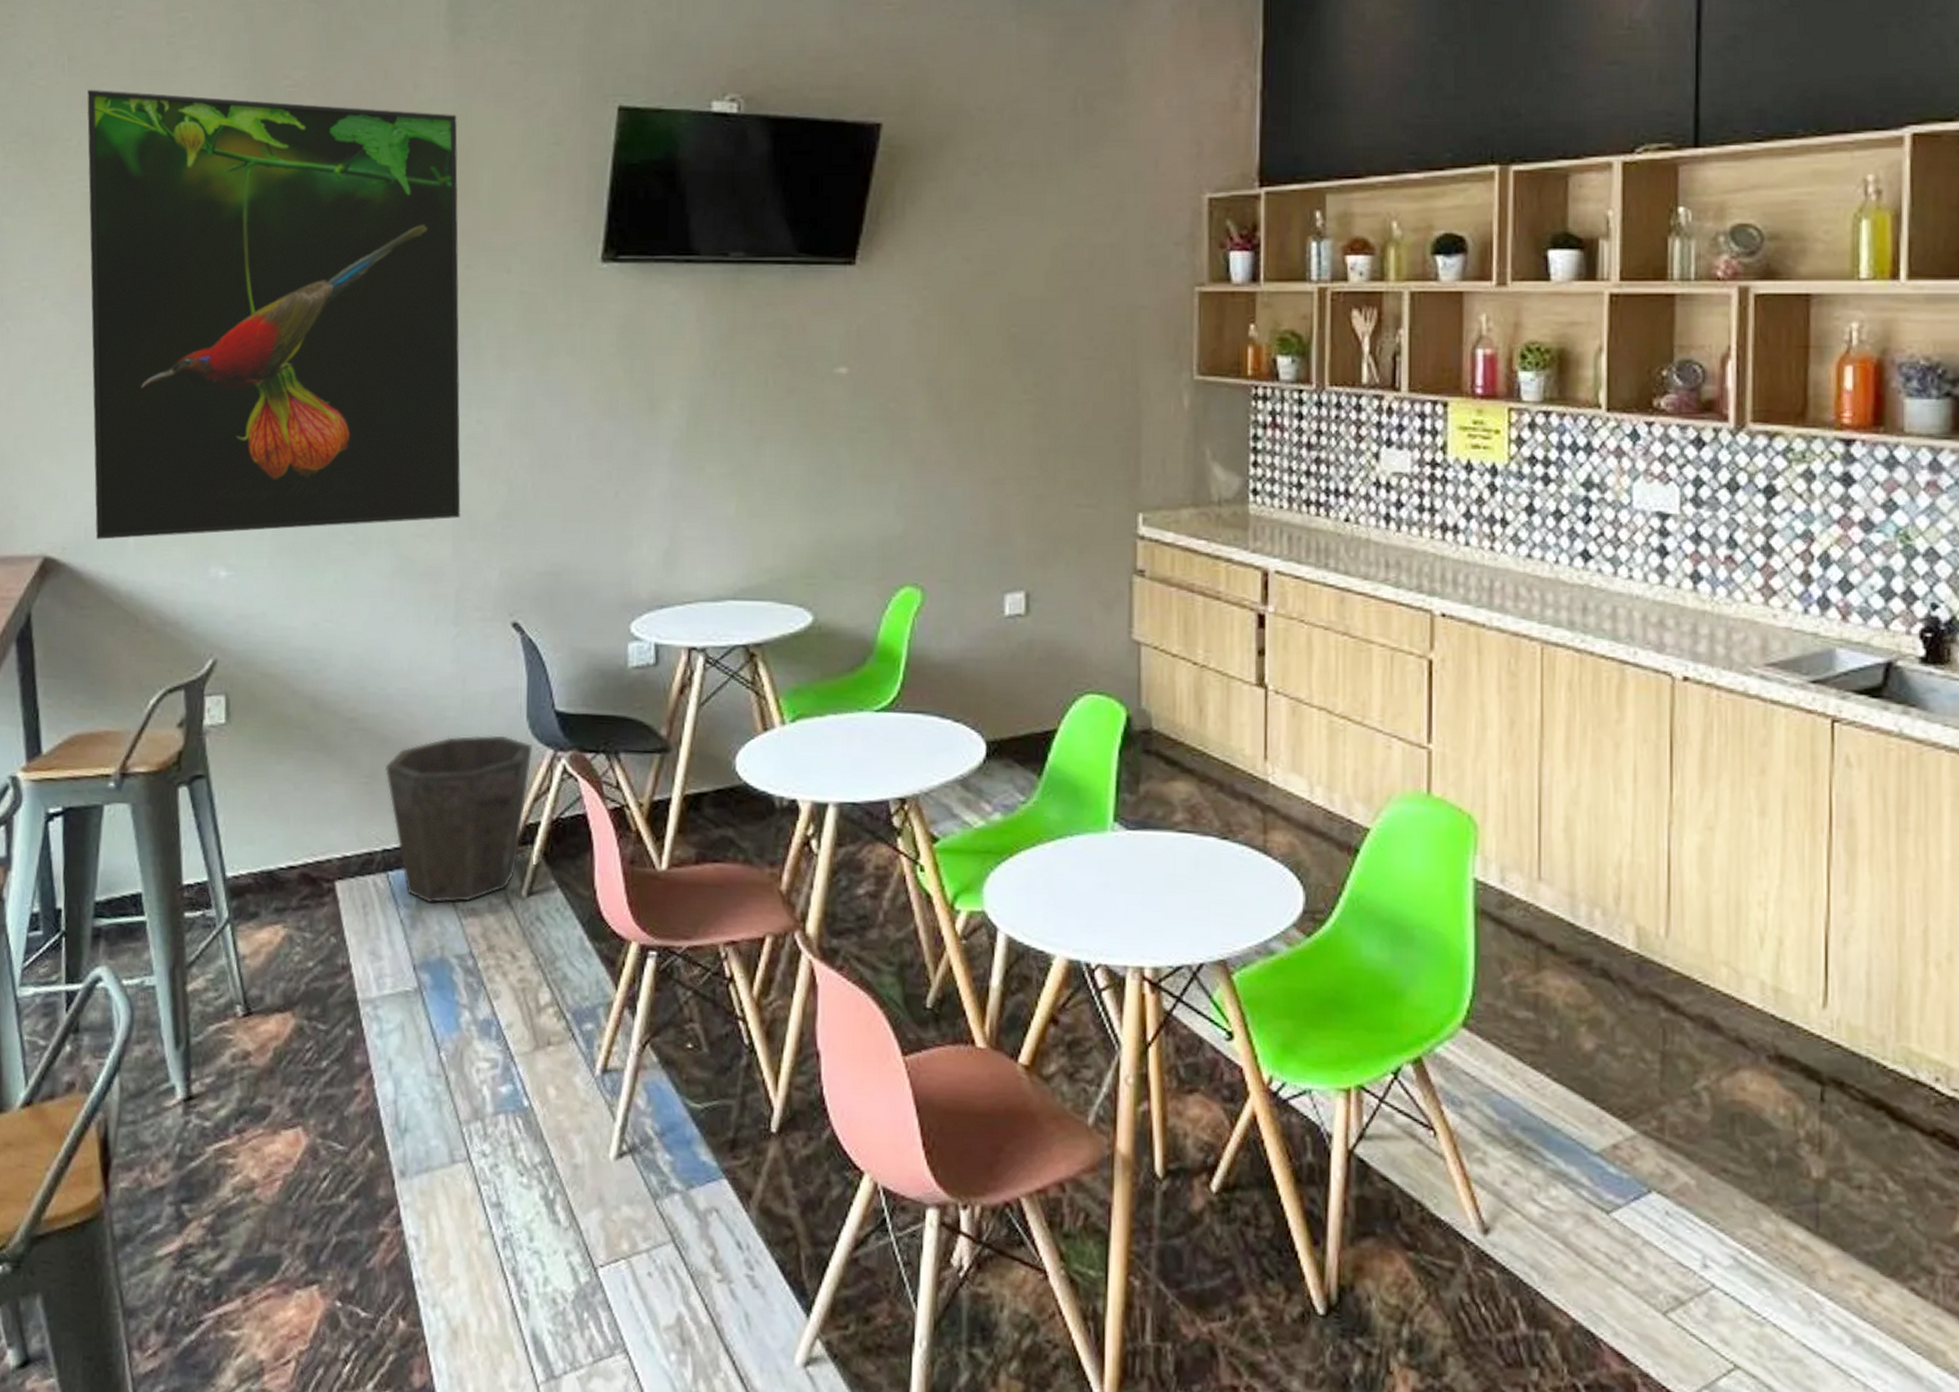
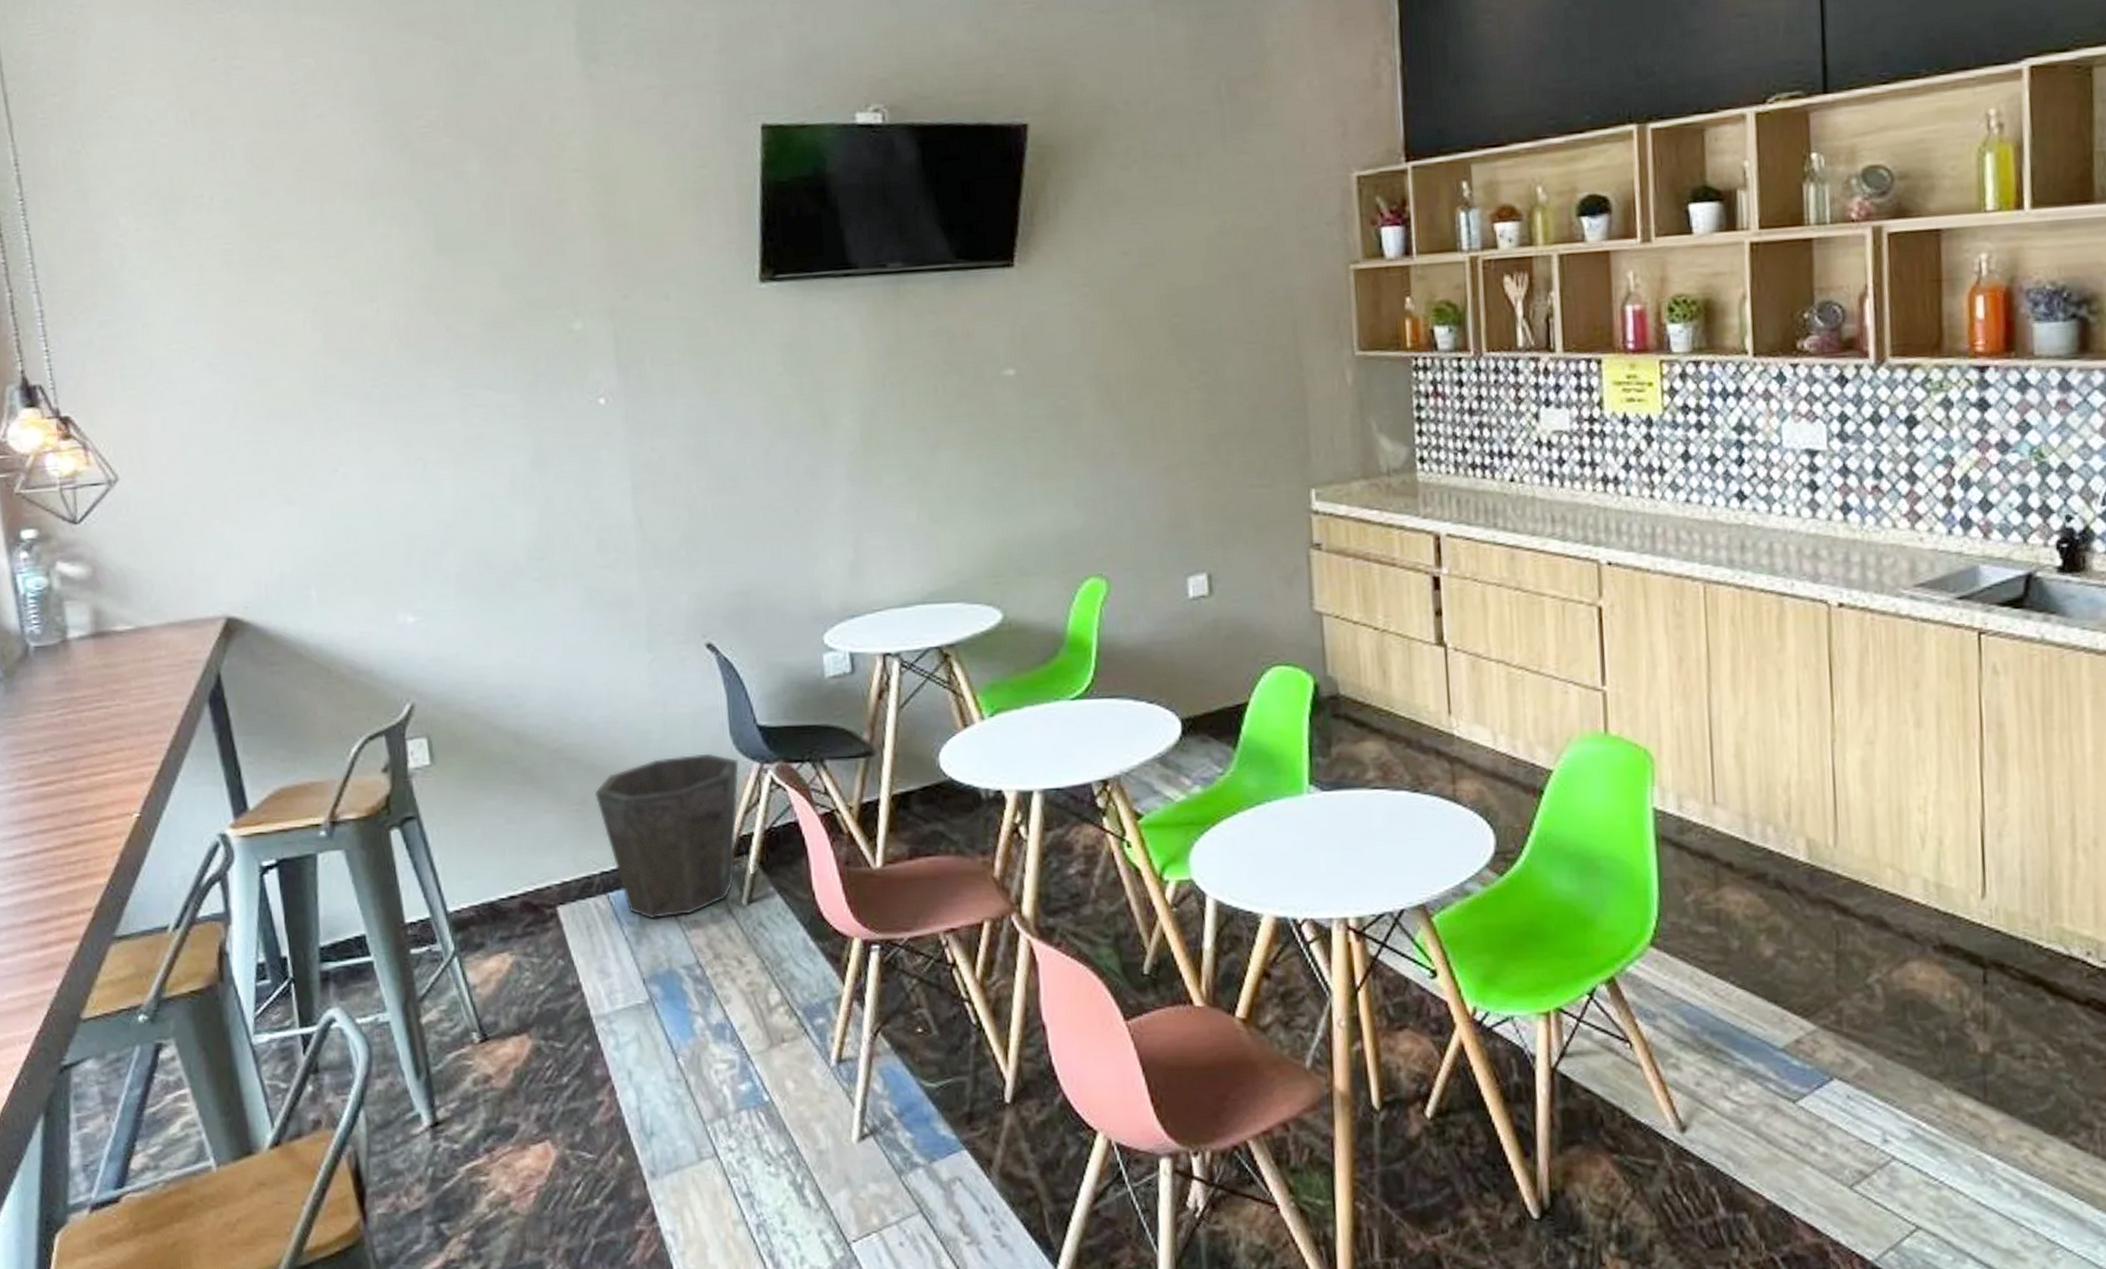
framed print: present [87,89,461,540] -> none [214,143,644,596]

